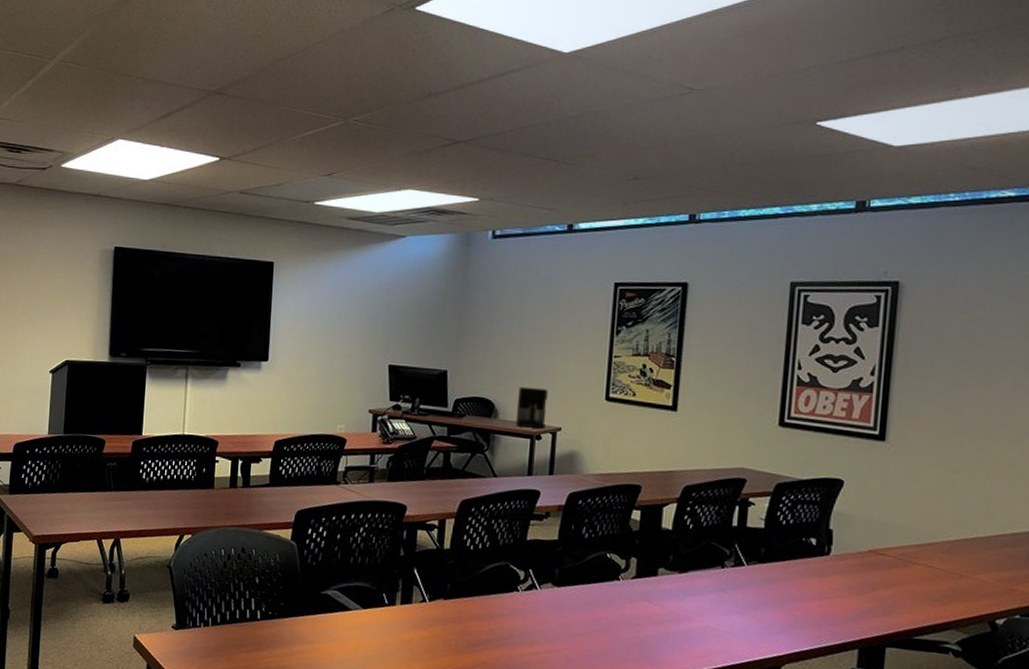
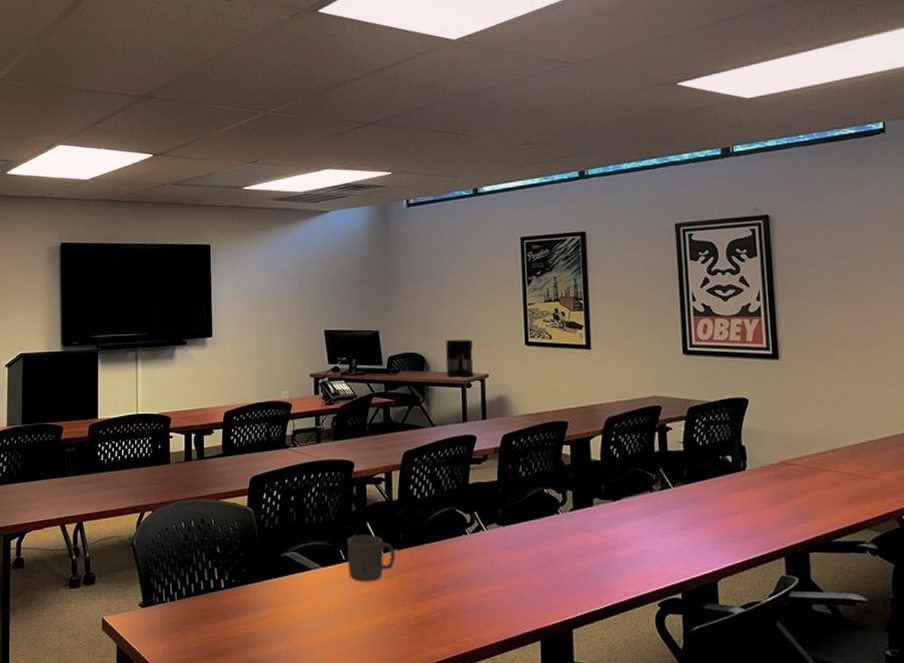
mug: none [390,580,441,629] -> present [346,535,395,582]

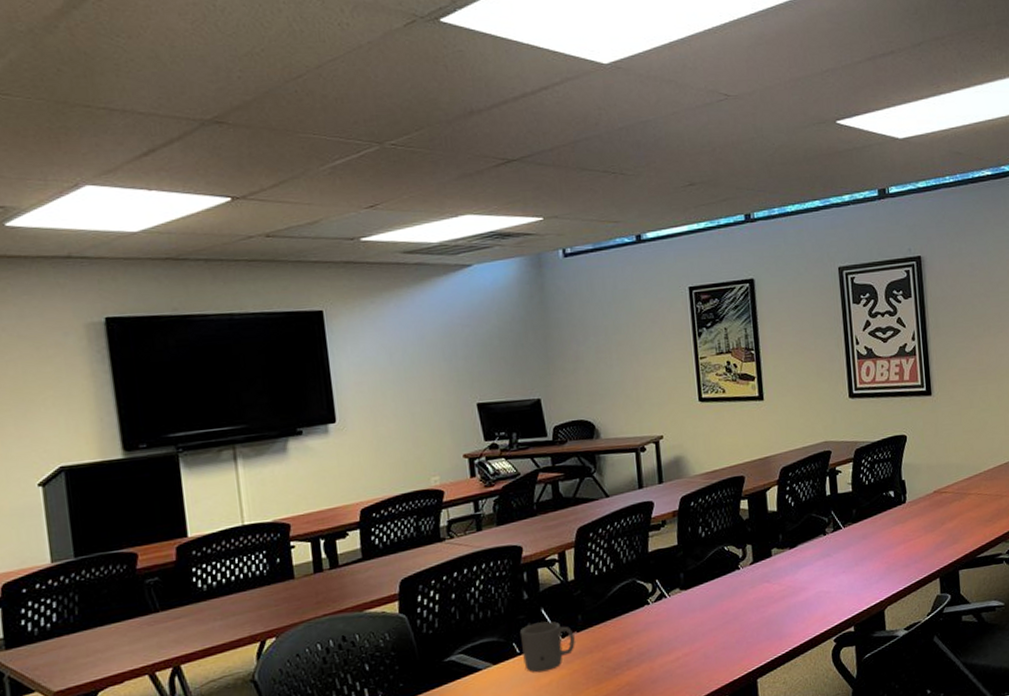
coffee maker: present [445,339,474,377] -> none [616,400,648,443]

